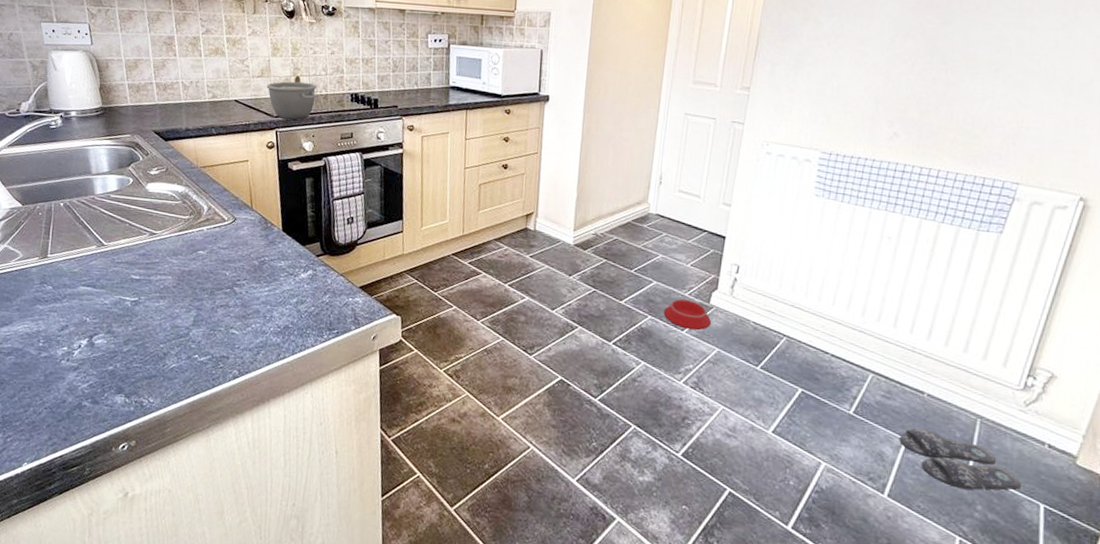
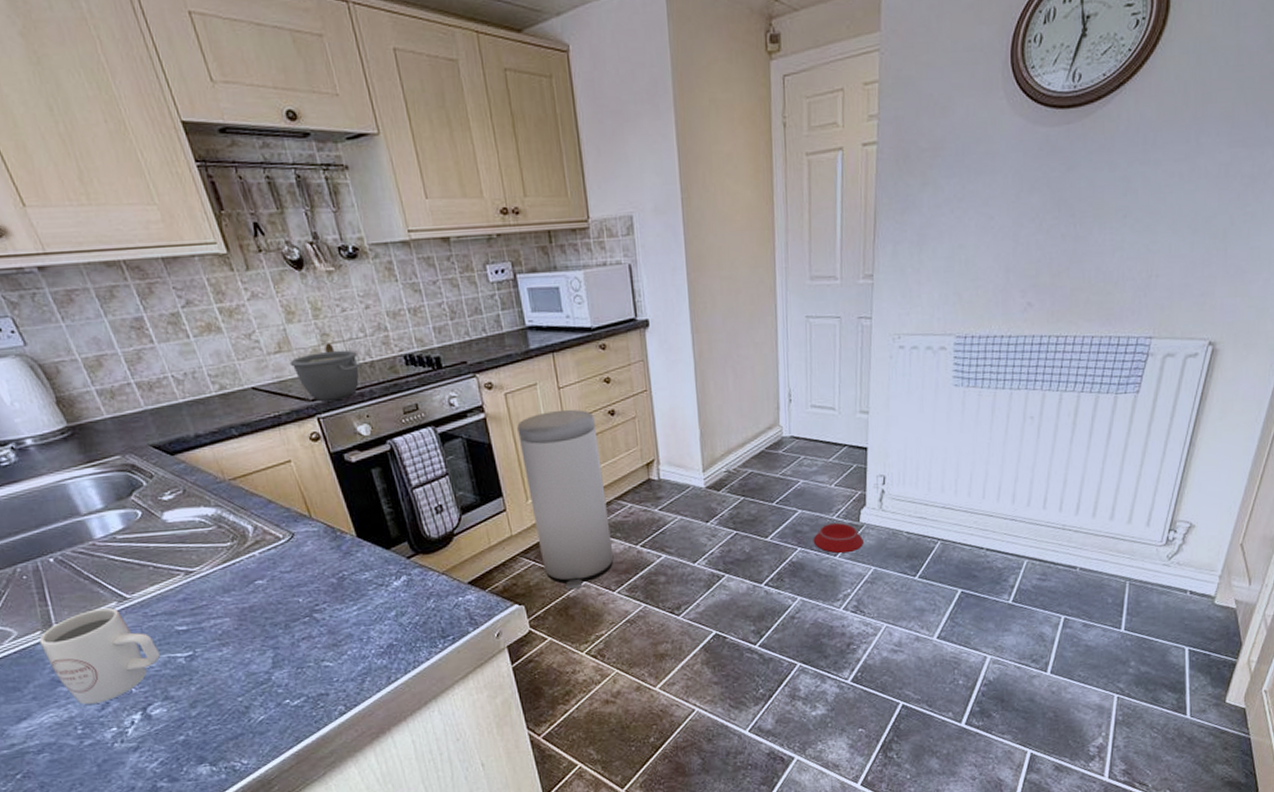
mug: none [35,248,115,325] -> present [39,608,161,705]
pedal bin: none [423,157,490,312] -> present [517,409,614,590]
slippers: present [899,428,1021,490] -> none [1057,602,1168,651]

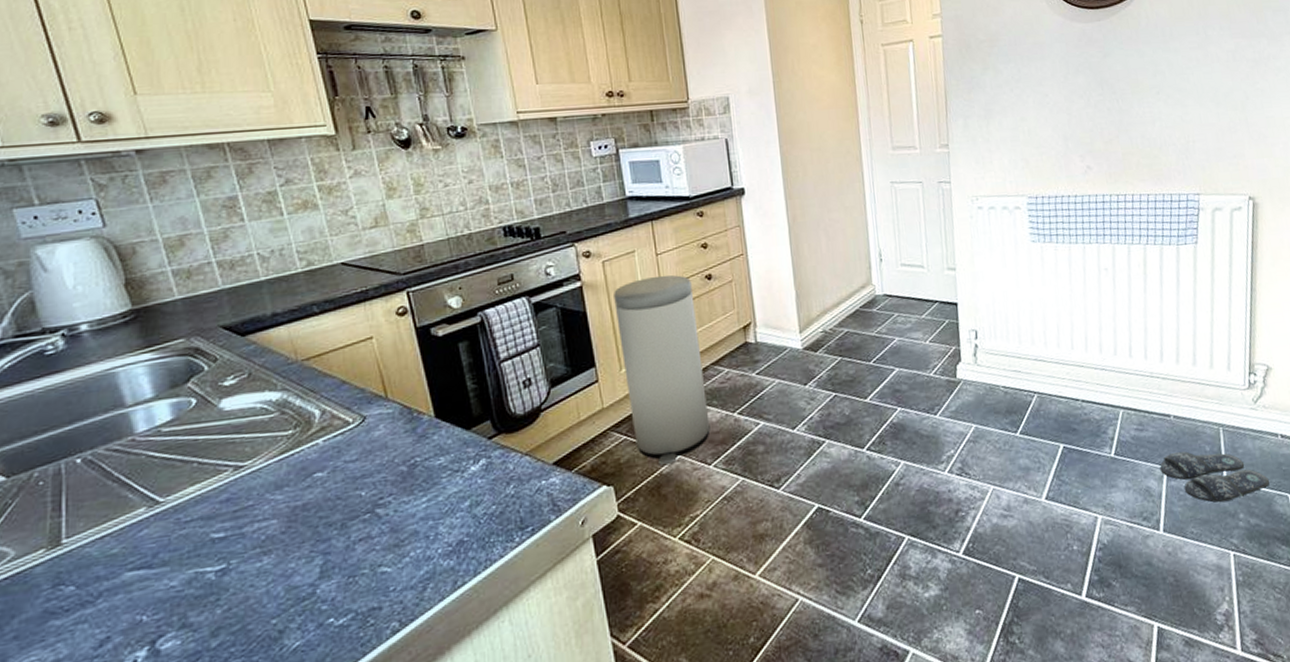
mug: present [39,608,161,705] -> none [40,514,187,642]
cooking pot: present [289,343,361,402] -> none [384,217,458,275]
pet bowl: present [813,522,863,554] -> none [912,379,962,412]
slippers: none [1057,602,1168,651] -> present [1160,451,1269,503]

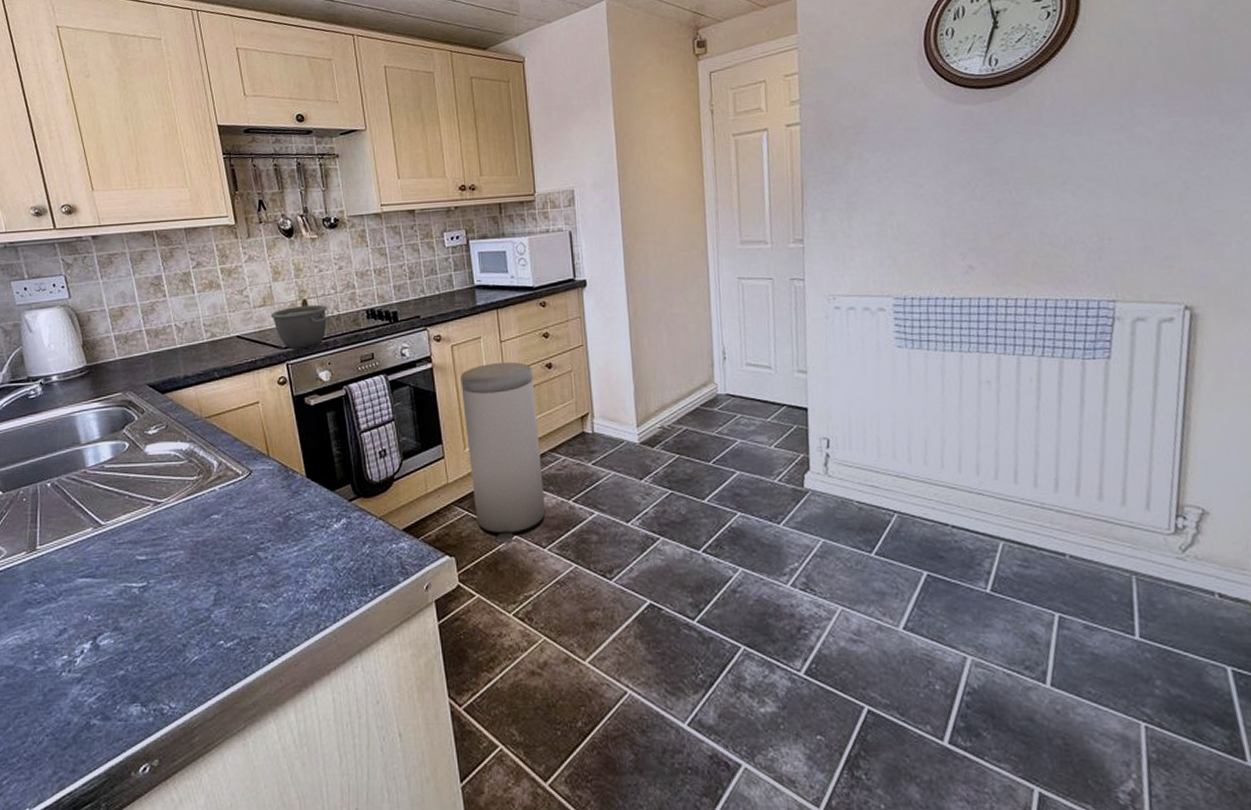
cooking pot: none [384,217,458,275] -> present [270,298,328,350]
slippers: present [1160,451,1269,503] -> none [1049,598,1200,663]

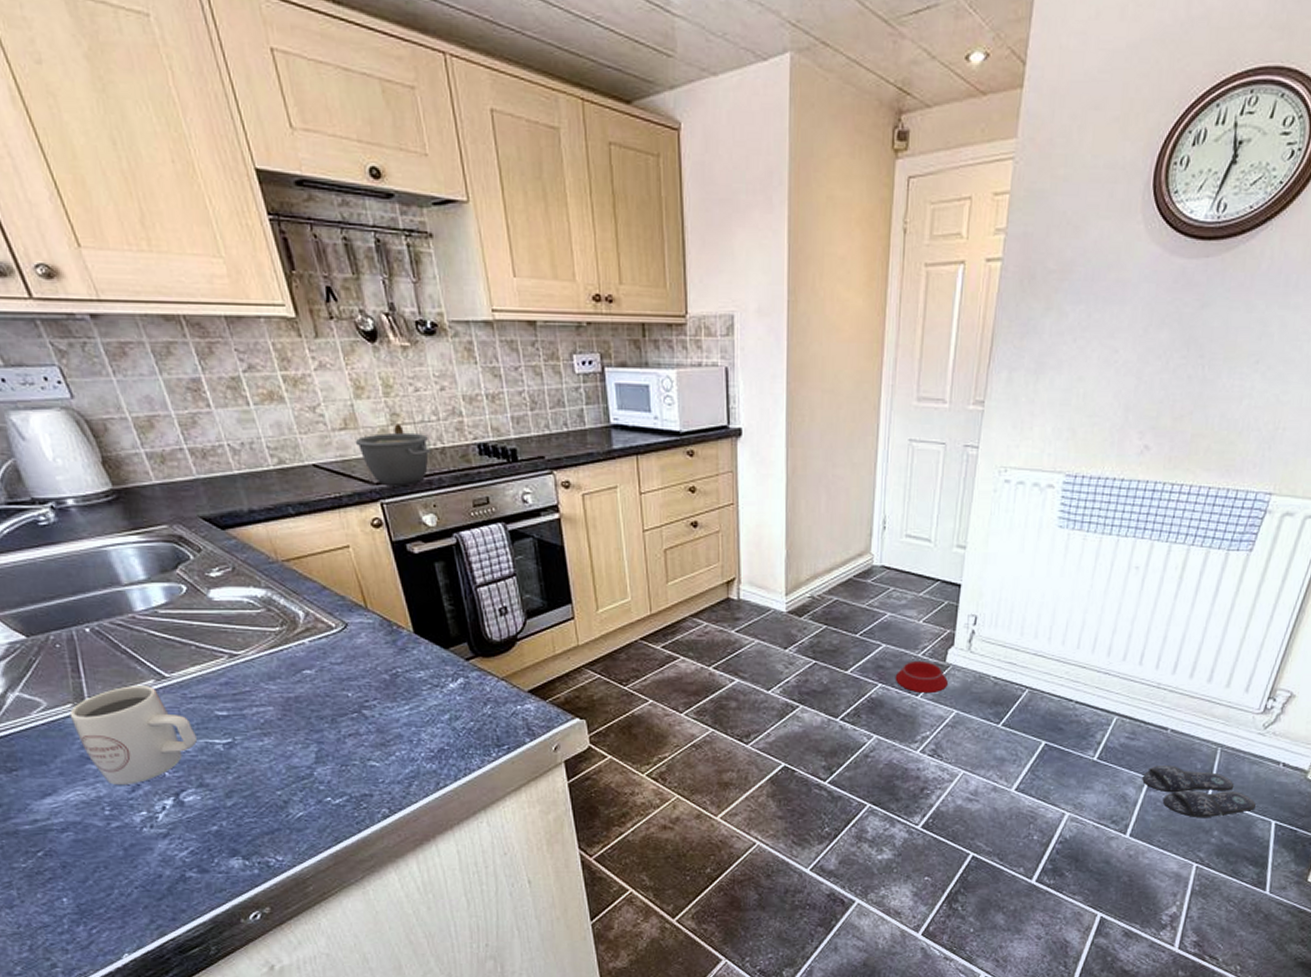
mug: none [22,533,119,629] -> present [69,686,198,785]
pedal bin: present [461,361,546,544] -> none [593,516,684,708]
pet bowl: none [753,486,810,522] -> present [895,660,948,694]
slippers: none [1049,598,1200,663] -> present [1142,766,1256,818]

